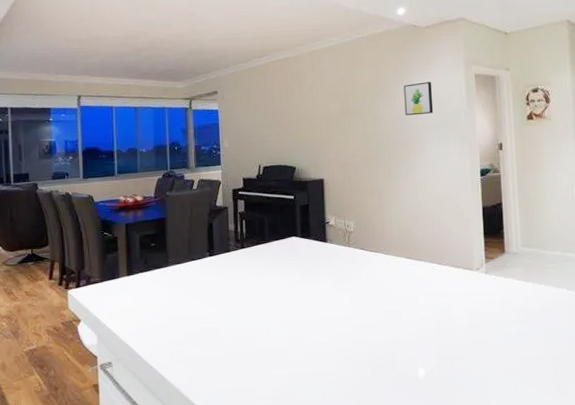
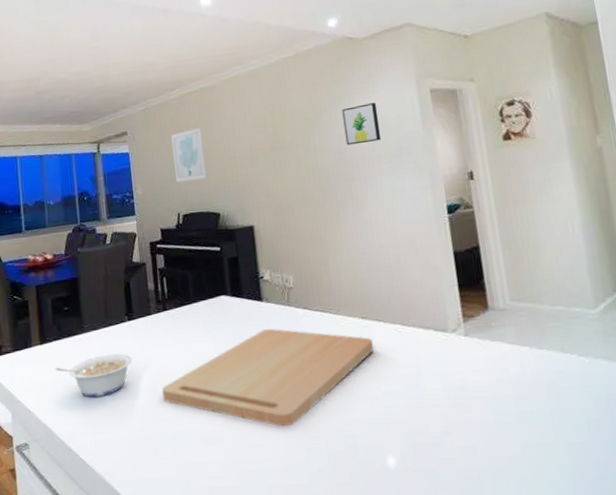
legume: none [140,284,211,322] -> present [55,353,133,398]
cutting board: none [236,265,415,346] -> present [162,328,375,427]
wall art: none [257,92,287,139] -> present [171,128,207,183]

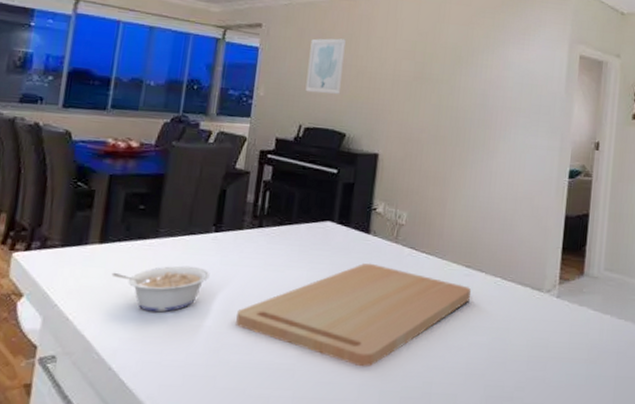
wall art: present [342,102,382,146] -> none [490,54,527,94]

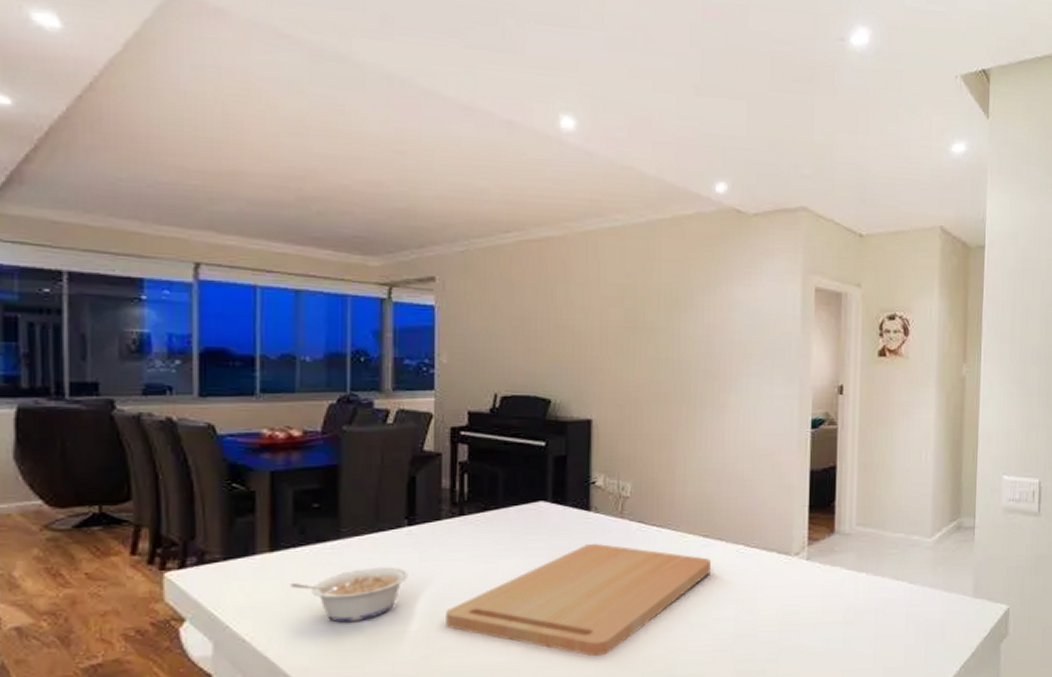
wall art: present [305,38,347,94] -> none [497,288,541,355]

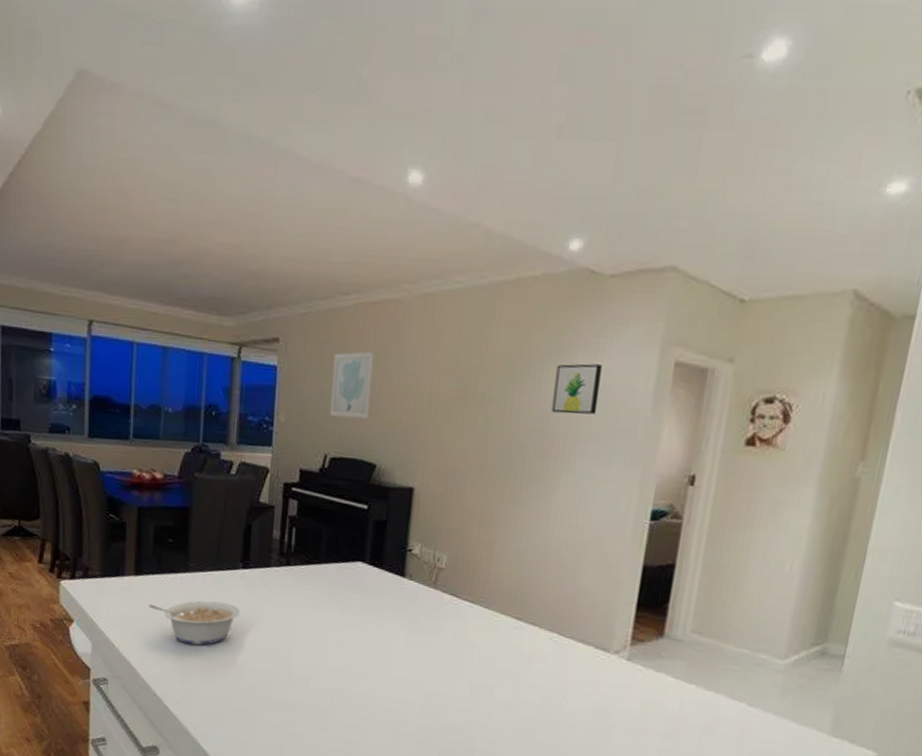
cutting board: present [446,543,712,657] -> none [268,608,522,716]
wall art: none [497,288,541,355] -> present [330,351,375,419]
wall art: none [715,292,756,338] -> present [551,363,602,415]

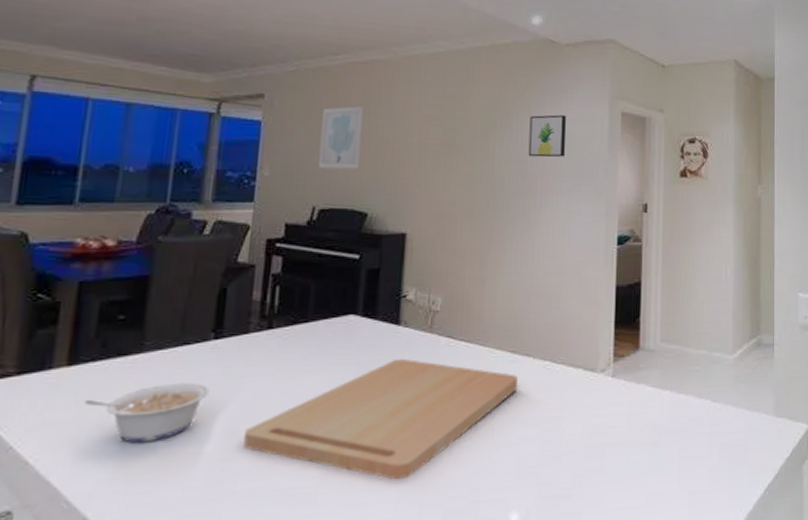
cutting board: none [268,608,522,716] -> present [243,358,519,480]

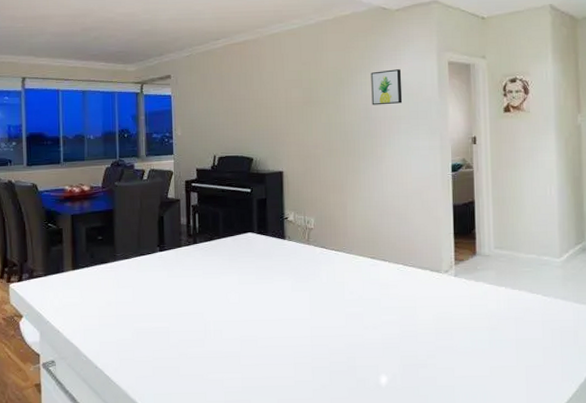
legume: present [84,382,210,443] -> none [85,281,161,320]
cutting board: present [243,358,519,480] -> none [187,263,379,350]
wall art: present [318,106,365,170] -> none [213,78,244,127]

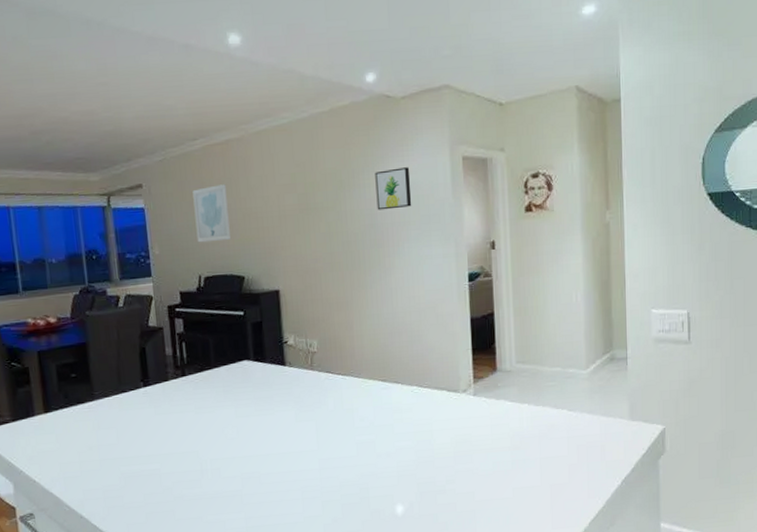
wall art: none [213,78,244,127] -> present [192,184,232,243]

